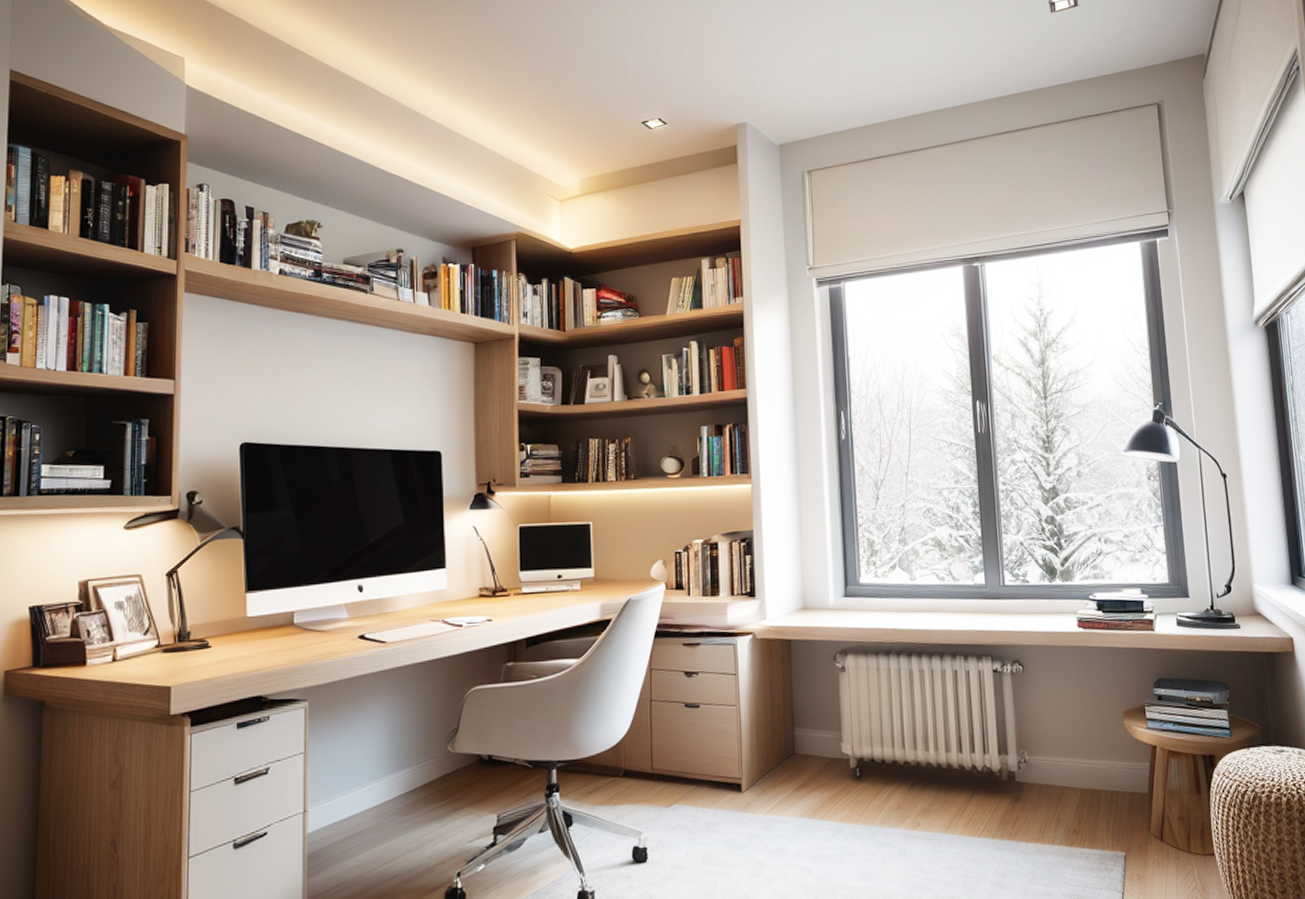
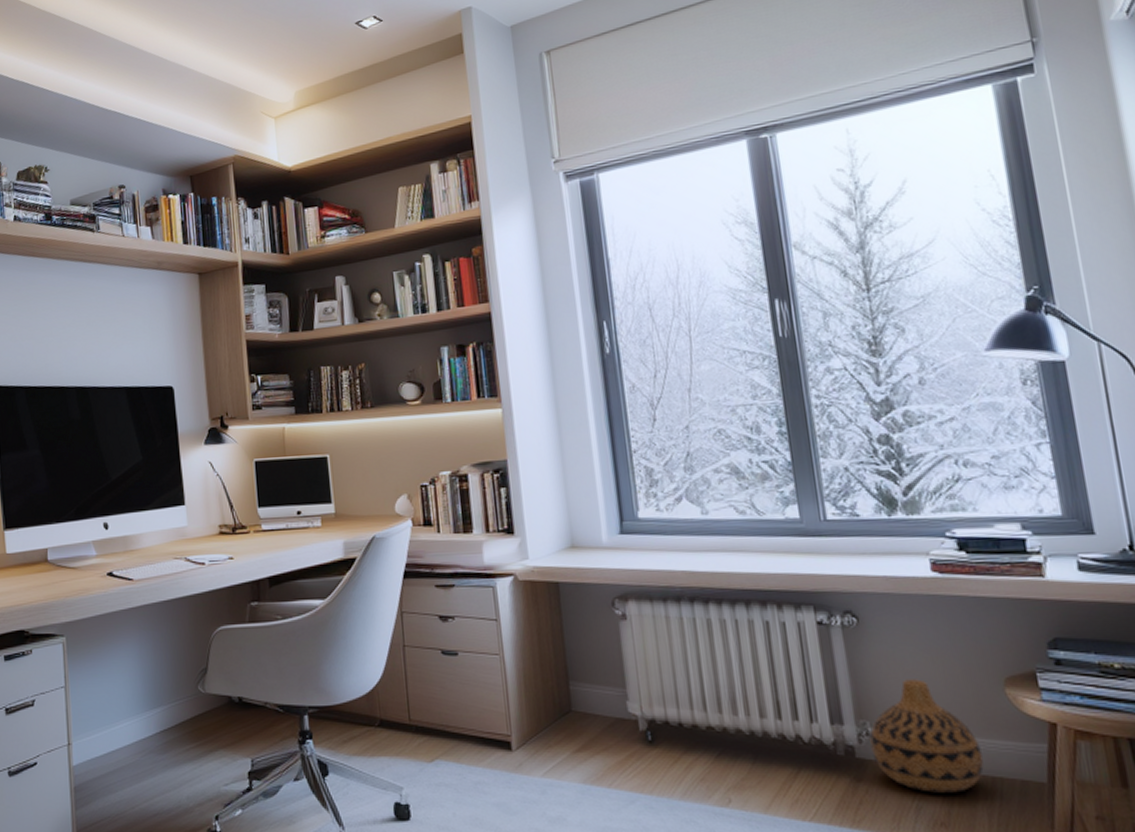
vase: none [1026,715,1105,807] -> present [870,679,984,793]

